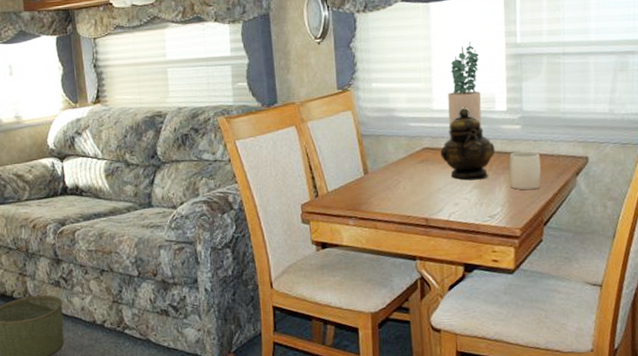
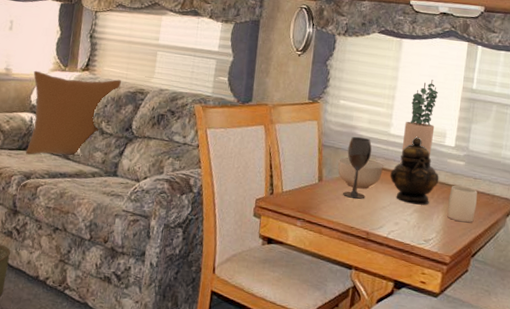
pillow: none [44,106,137,201] -> present [25,70,122,156]
bowl: none [381,142,433,174] -> present [337,157,384,189]
wine glass: none [389,118,418,186] -> present [343,136,372,199]

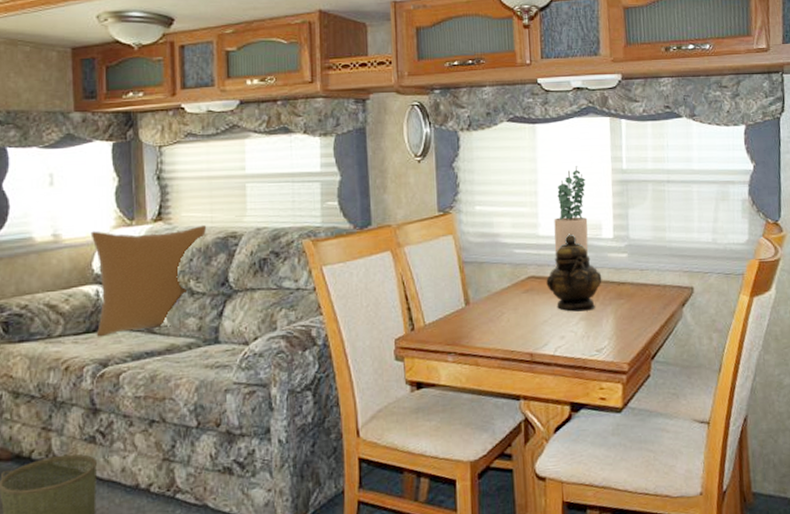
bowl: present [337,157,384,189] -> none [484,270,538,305]
wine glass: present [343,136,372,199] -> none [493,244,522,318]
mug: present [447,185,478,223] -> none [615,280,649,322]

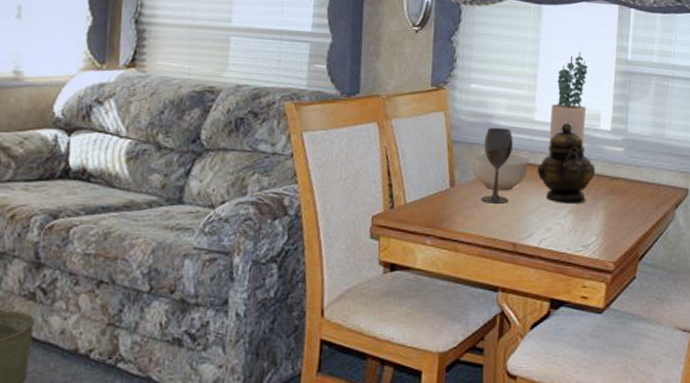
pillow: present [90,225,207,337] -> none [49,71,183,186]
bowl: none [484,270,538,305] -> present [472,154,529,191]
wine glass: none [493,244,522,318] -> present [482,127,514,204]

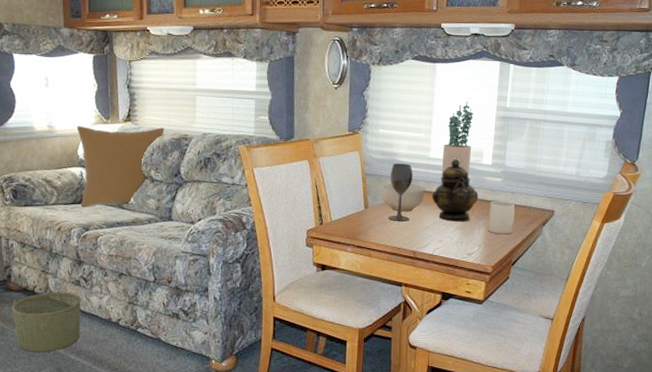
pillow: none [49,71,183,186] -> present [76,125,165,208]
mug: none [607,176,642,220] -> present [487,201,516,235]

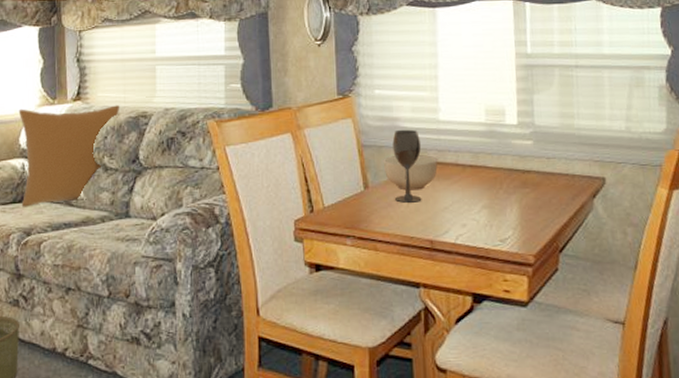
teapot: present [432,158,478,222] -> none [447,119,506,199]
vase: present [441,101,473,185] -> none [455,50,492,154]
mug: present [487,201,516,235] -> none [520,169,556,213]

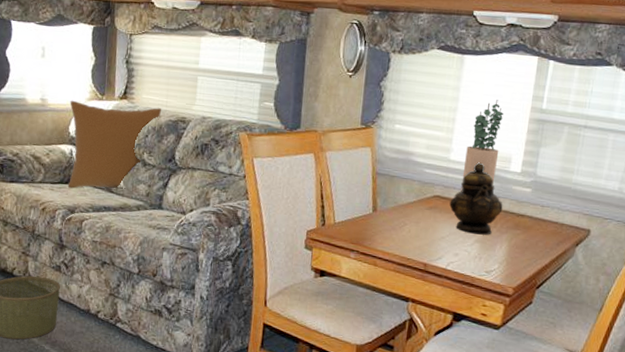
bowl: present [383,155,439,190] -> none [393,186,443,219]
wine glass: present [392,129,422,203] -> none [399,163,431,230]
teapot: none [447,119,506,199] -> present [449,162,503,235]
vase: none [455,50,492,154] -> present [461,100,503,192]

